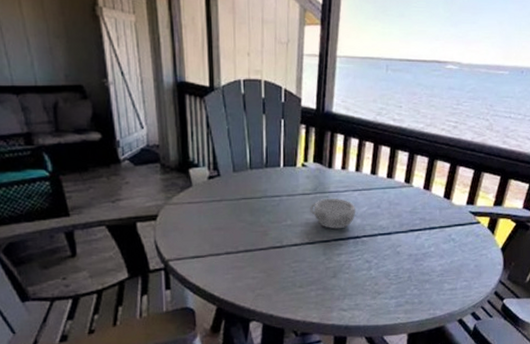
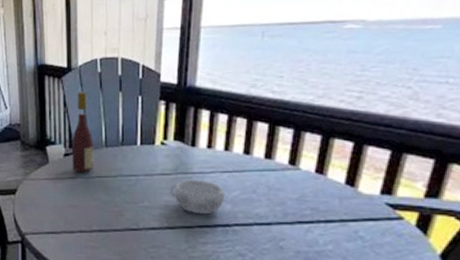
wine bottle: none [216,113,239,195] -> present [72,91,94,173]

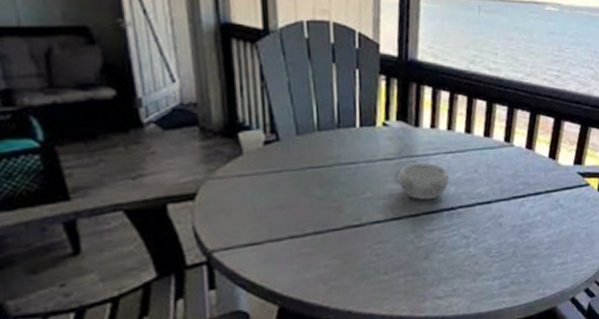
wine bottle: present [72,91,94,173] -> none [274,61,305,164]

